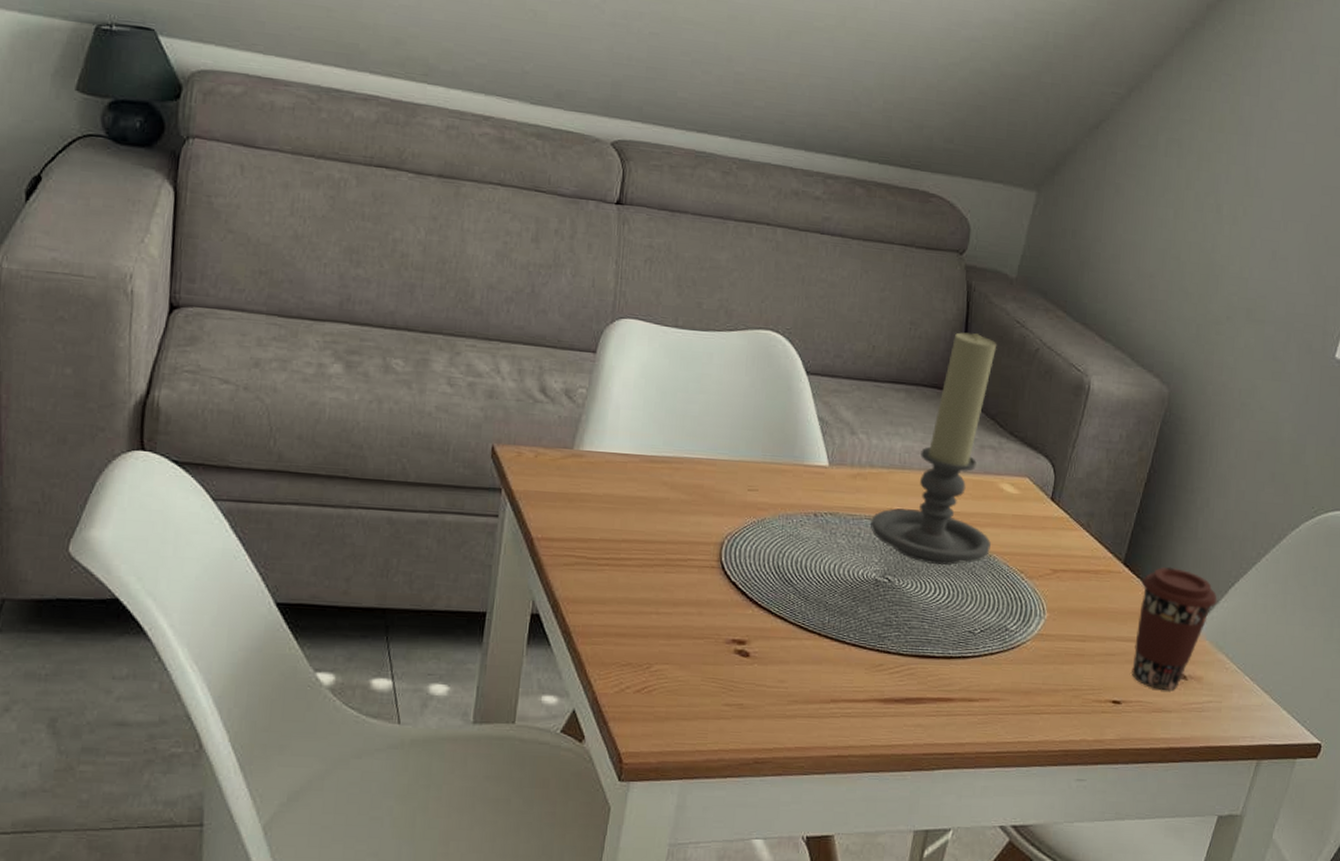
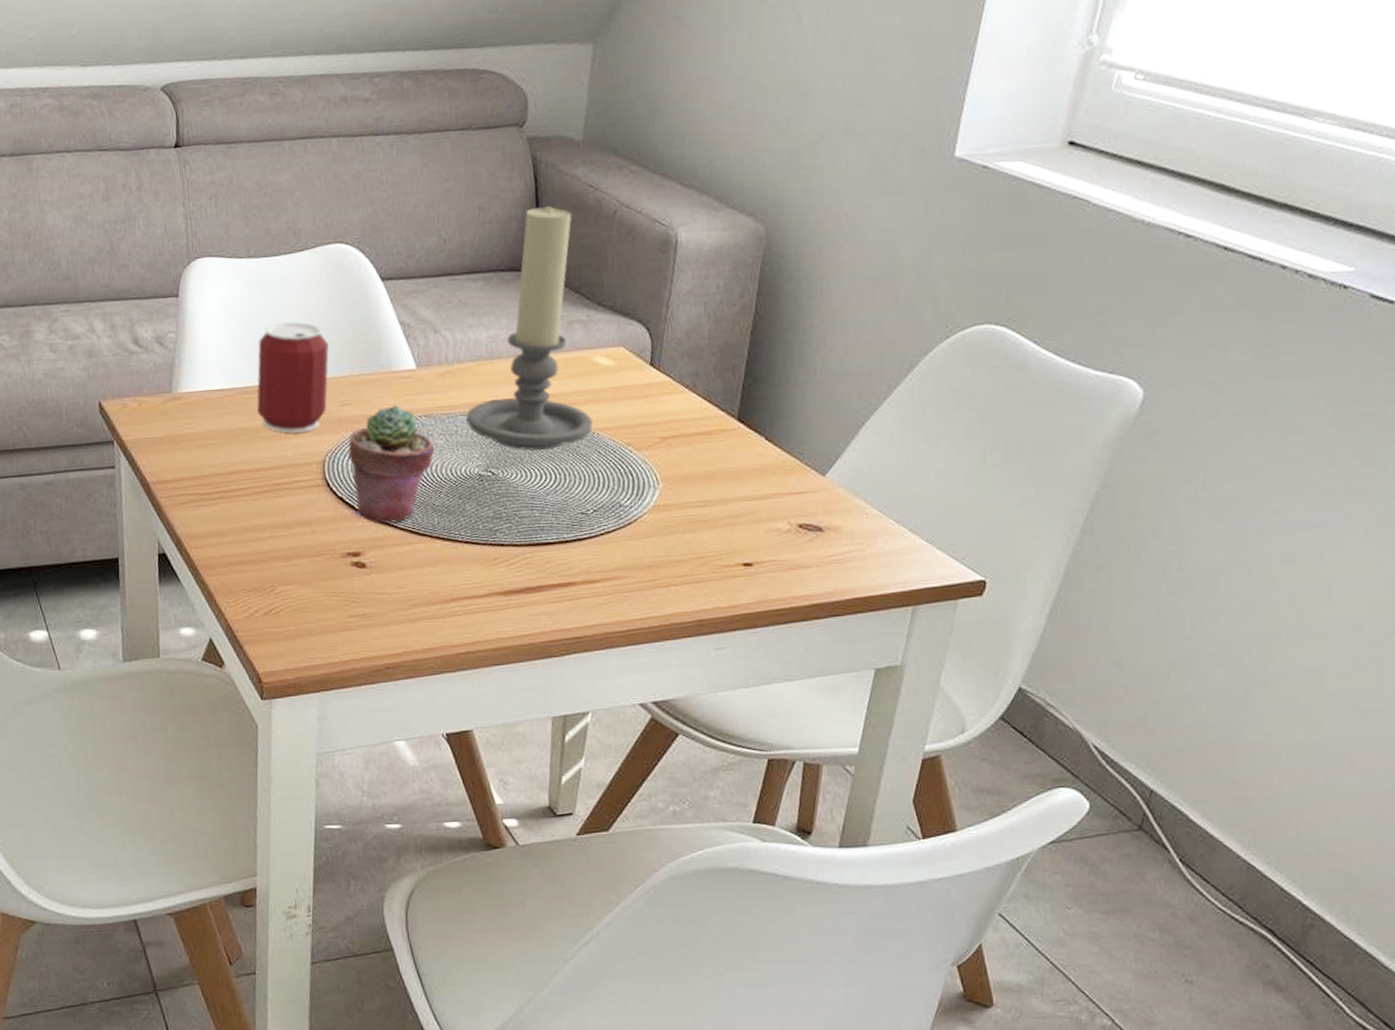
can: none [661,397,744,512] -> present [257,321,329,434]
potted succulent: none [747,499,836,616] -> present [348,405,435,524]
coffee cup: present [1132,567,1217,690] -> none [760,415,848,546]

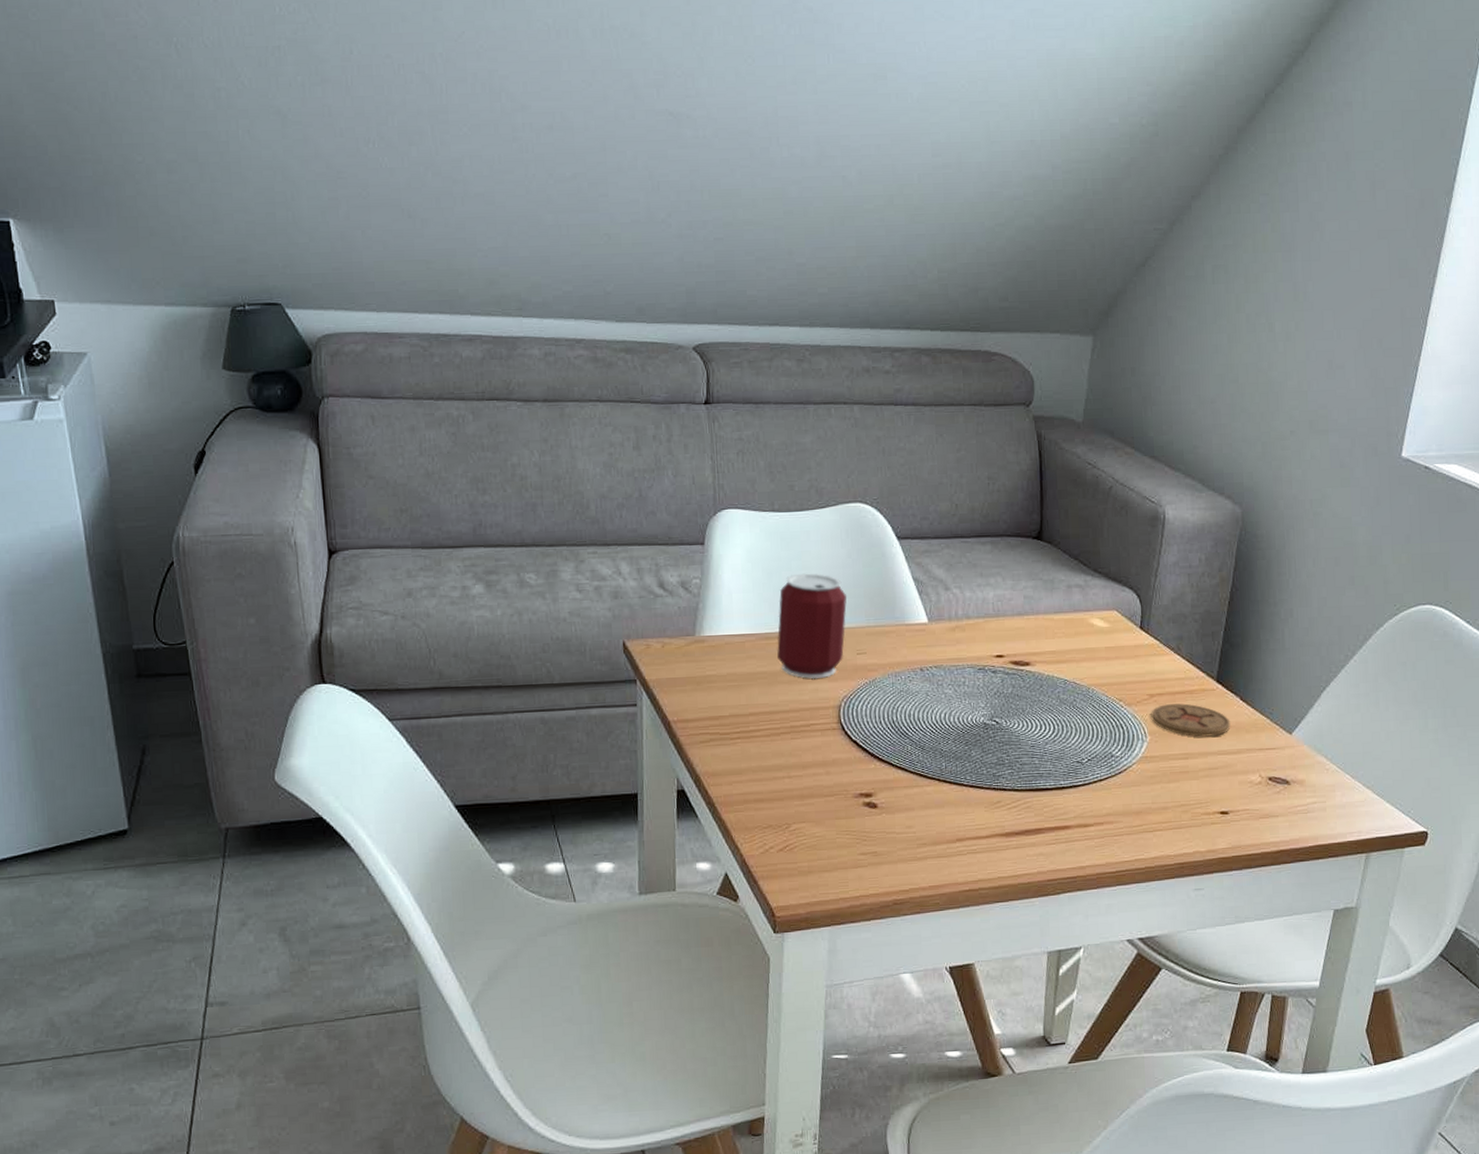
potted succulent: present [348,405,435,524] -> none [863,656,944,767]
candle holder: present [466,205,594,451] -> none [973,479,1089,702]
coaster: none [663,446,755,482] -> present [1151,703,1231,737]

